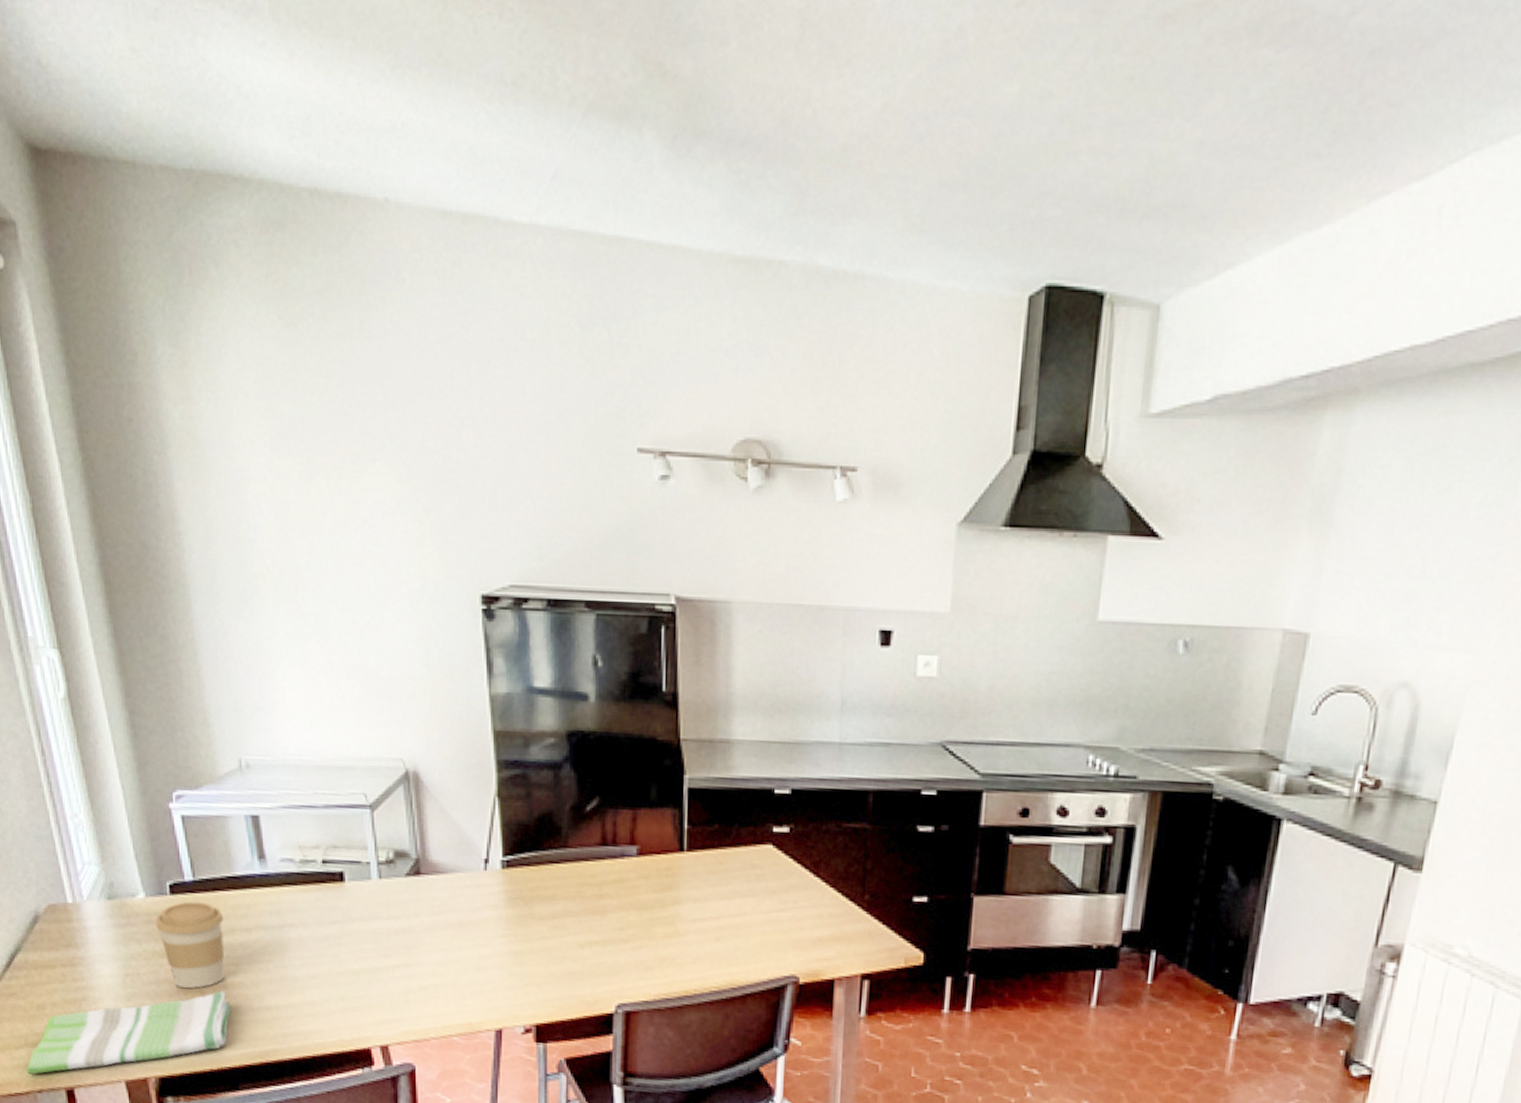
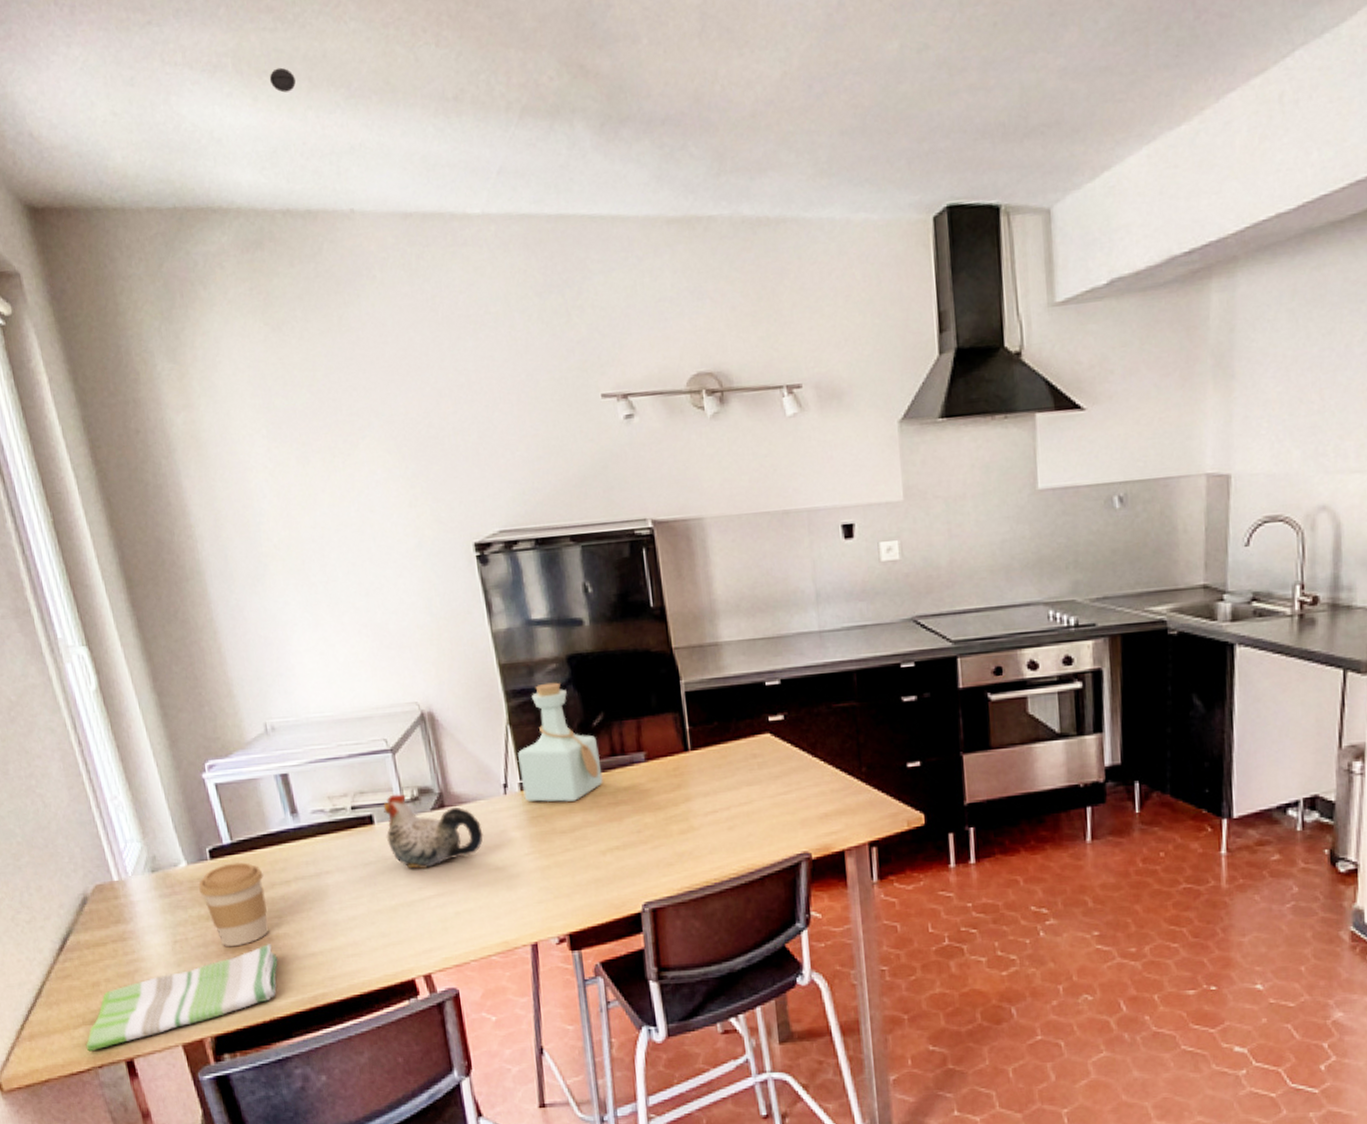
smoke detector: none [309,20,338,50] -> present [269,67,296,93]
chicken figurine: none [355,853,458,936] -> present [383,794,483,869]
bottle: none [502,757,590,888] -> present [517,682,603,802]

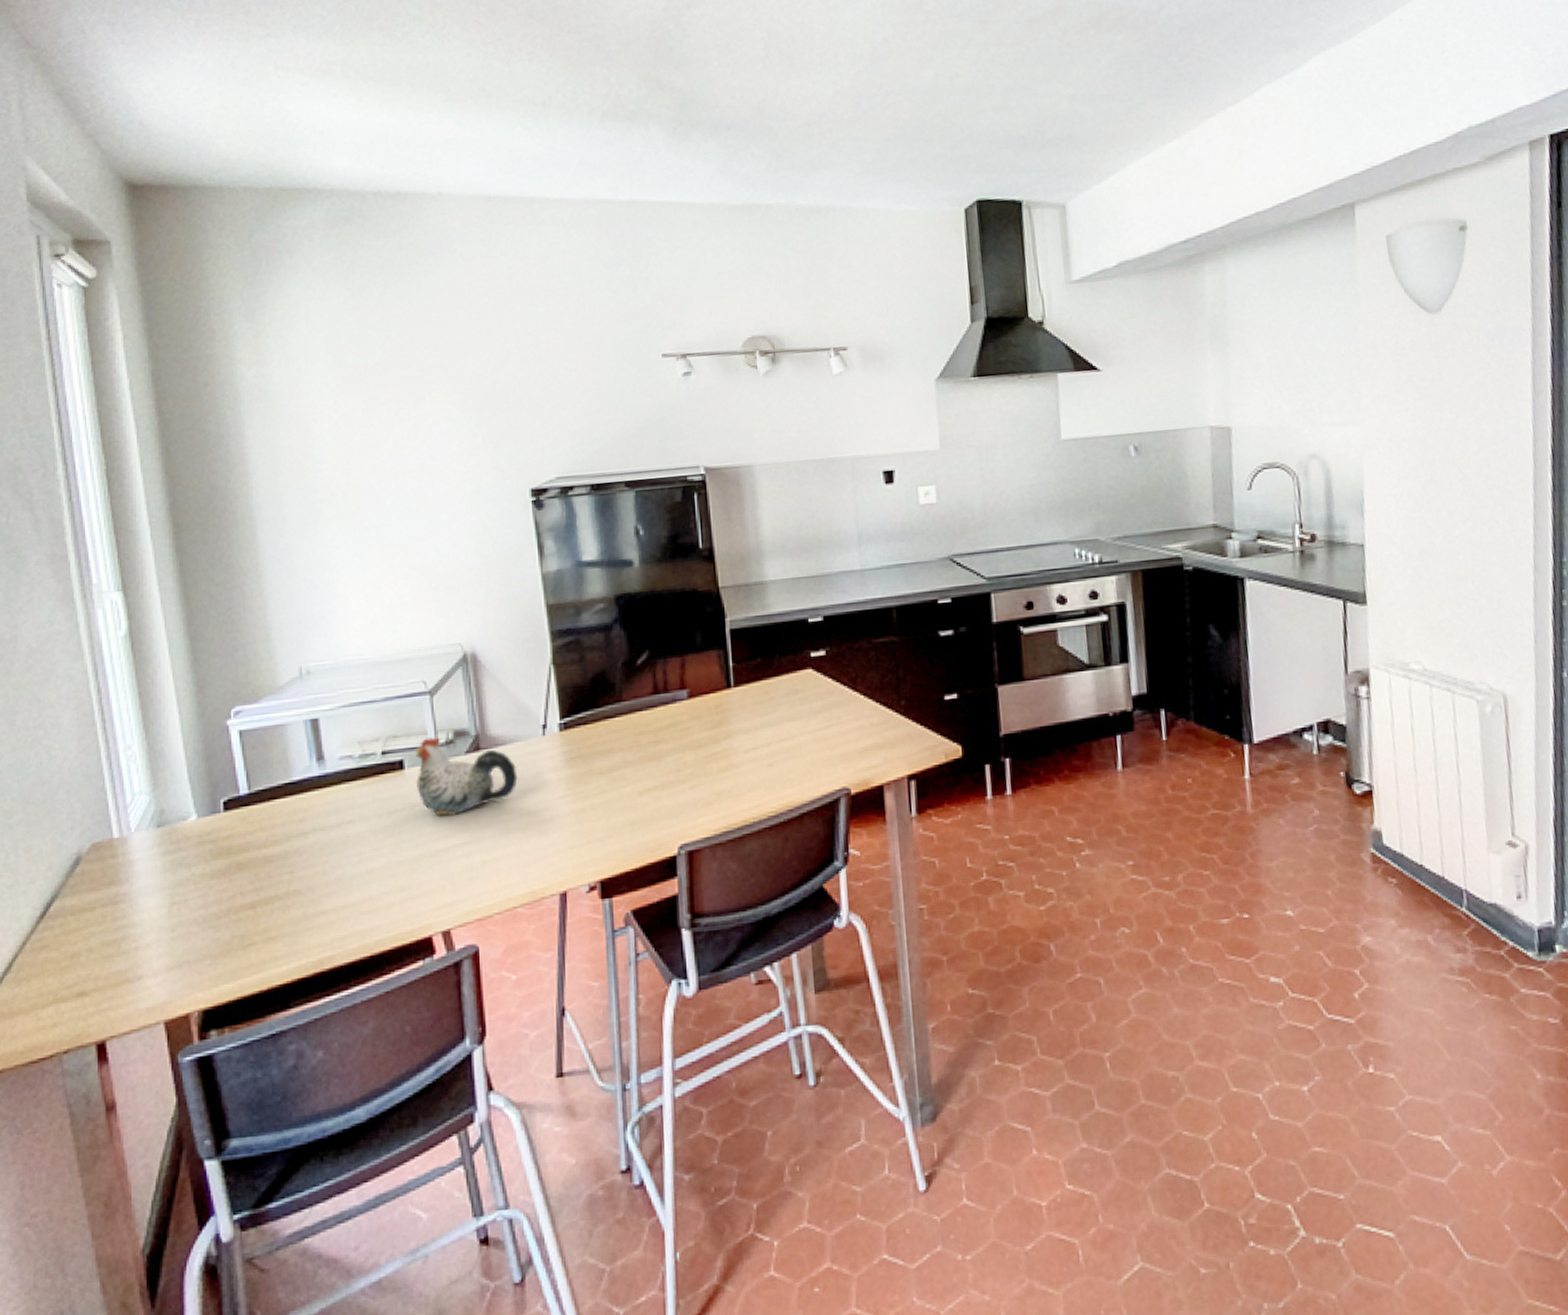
dish towel: present [85,944,278,1052] -> none [53,902,284,1035]
coffee cup: present [198,862,269,946] -> none [207,813,280,907]
smoke detector: present [269,67,296,93] -> none [374,74,398,95]
bottle: present [517,682,603,802] -> none [559,621,644,743]

